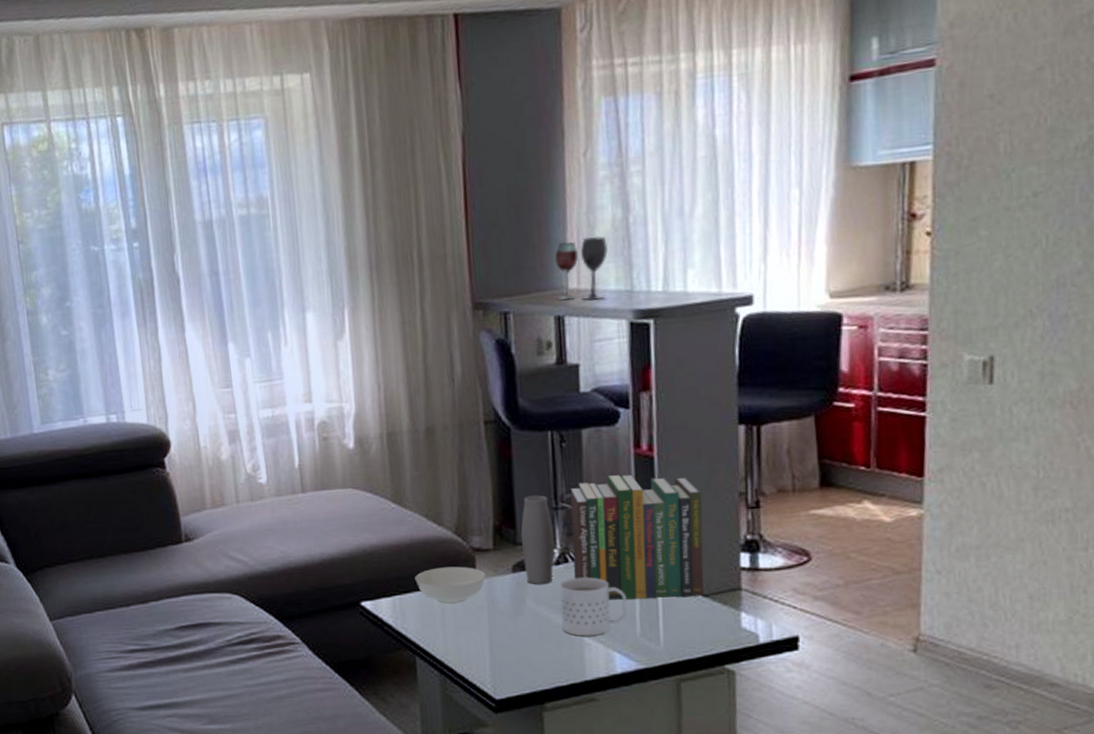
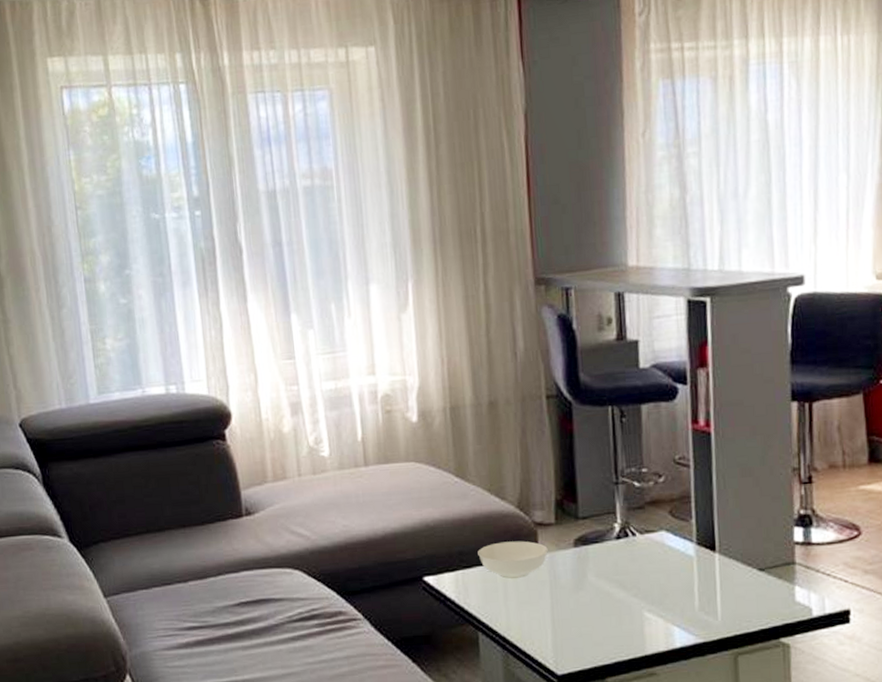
vase: present [520,495,554,584] -> none [582,469,615,559]
wineglass: present [555,242,579,300] -> none [615,220,638,277]
mug: present [560,577,627,637] -> none [620,552,686,611]
books: present [570,474,704,600] -> none [630,449,760,575]
wine glass: present [580,236,609,301] -> none [639,214,667,278]

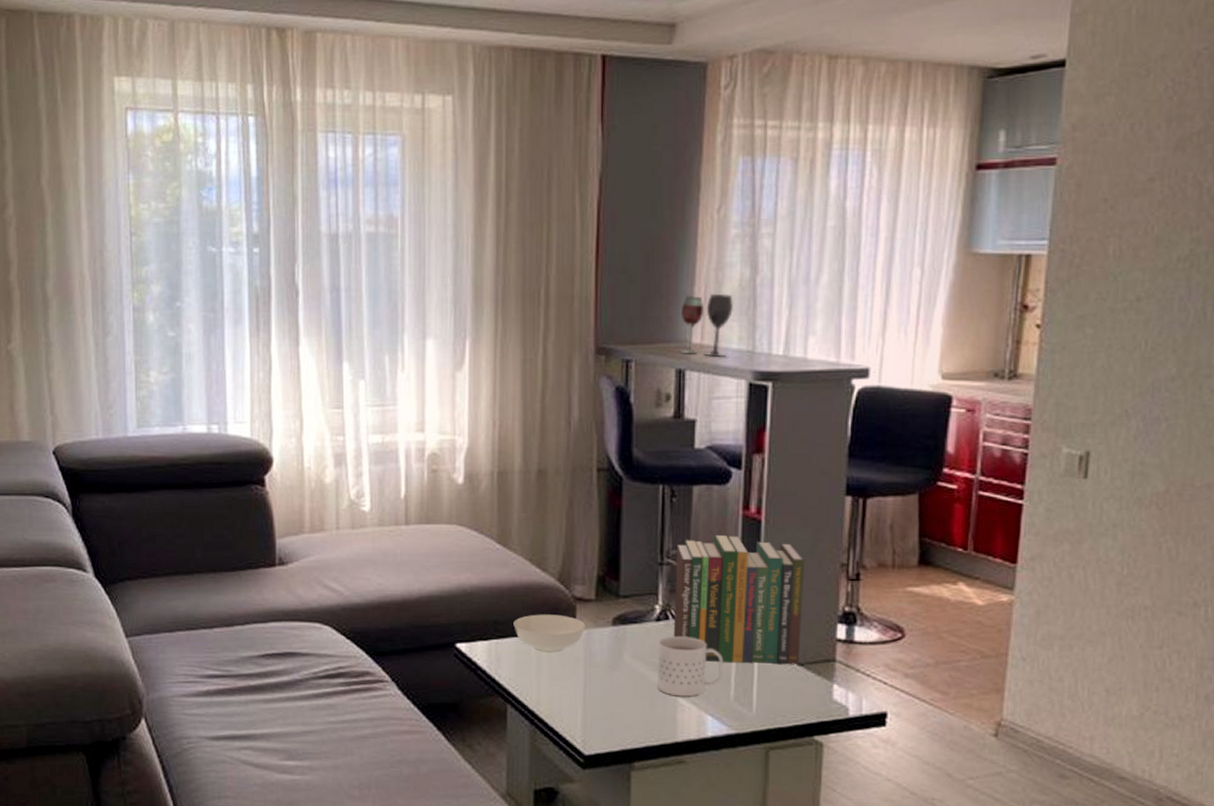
wineglass: none [615,220,638,277] -> present [680,296,705,354]
mug: none [620,552,686,611] -> present [658,636,723,697]
books: none [630,449,760,575] -> present [673,534,805,665]
wine glass: none [639,214,667,278] -> present [704,293,734,358]

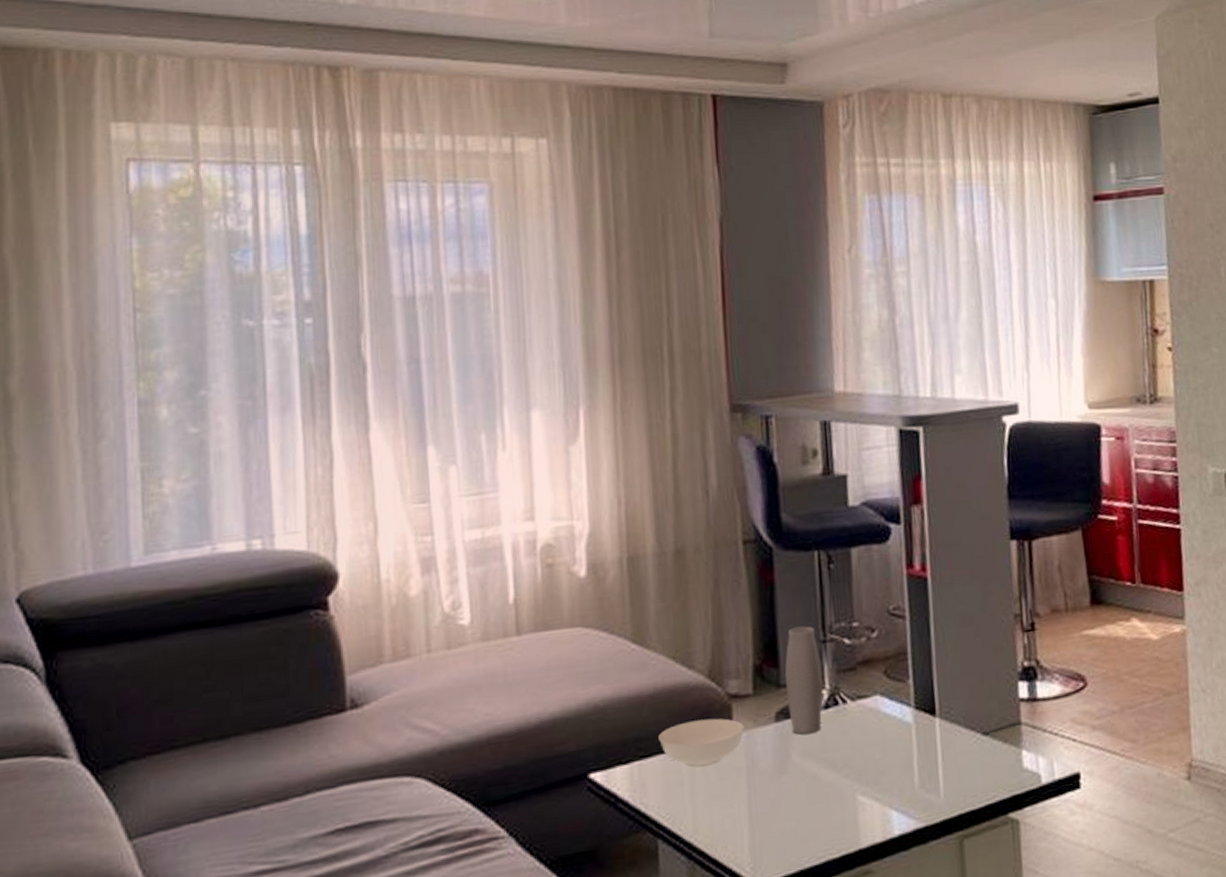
vase: none [623,548,657,640] -> present [784,626,823,735]
mug: present [658,636,723,697] -> none [829,721,904,795]
books: present [673,534,805,665] -> none [839,598,984,747]
wineglass: present [680,296,705,354] -> none [820,341,845,404]
wine glass: present [704,293,734,358] -> none [846,336,876,406]

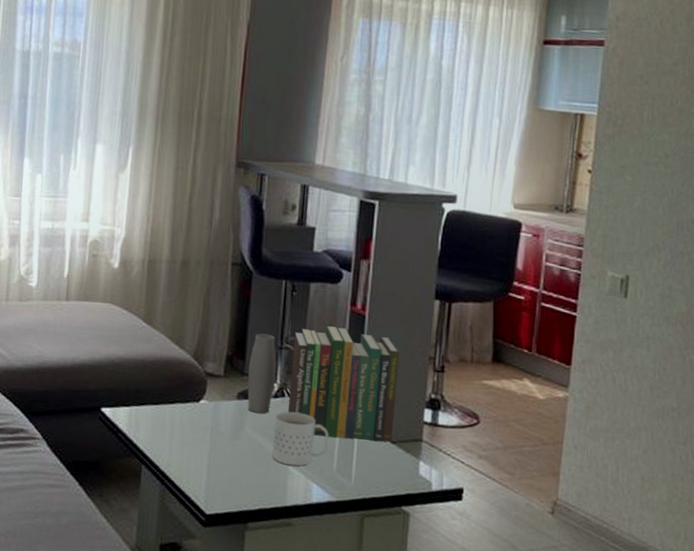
bowl: present [658,718,745,767] -> none [152,385,214,421]
mug: none [829,721,904,795] -> present [272,412,328,466]
books: none [839,598,984,747] -> present [287,325,400,443]

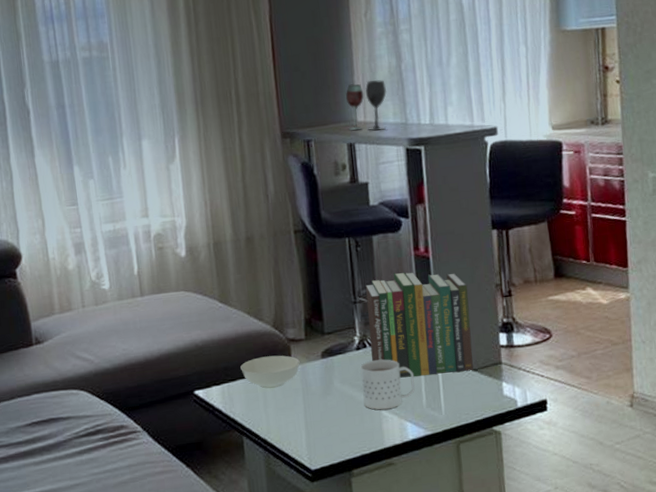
bowl: none [152,385,214,421] -> present [240,355,300,388]
vase: present [247,333,276,414] -> none [327,291,355,368]
wineglass: none [305,125,327,173] -> present [346,84,364,131]
wine glass: none [324,125,351,178] -> present [365,79,387,131]

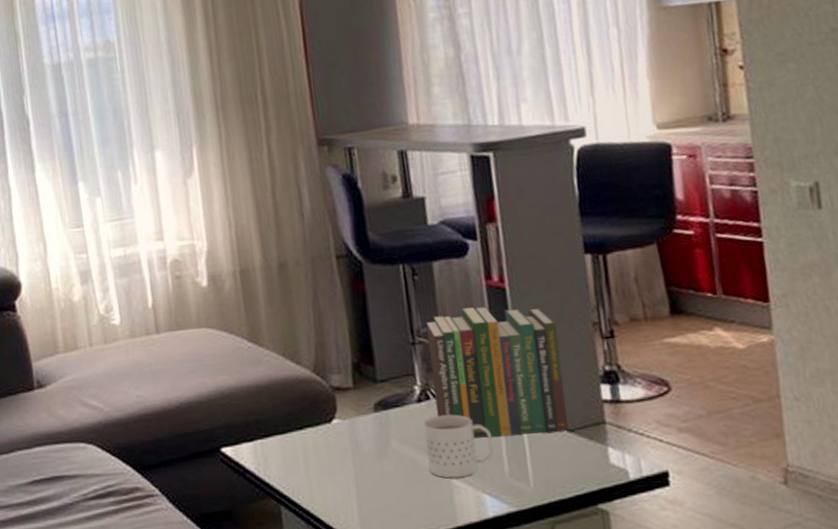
bowl: present [240,355,300,388] -> none [275,407,348,447]
wineglass: present [346,84,364,131] -> none [394,79,417,135]
wine glass: present [365,79,387,131] -> none [417,73,445,135]

